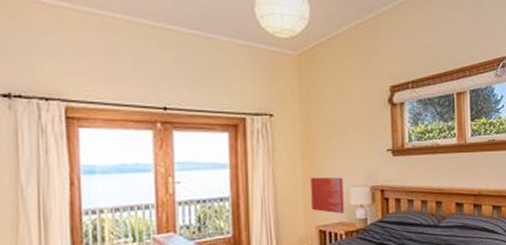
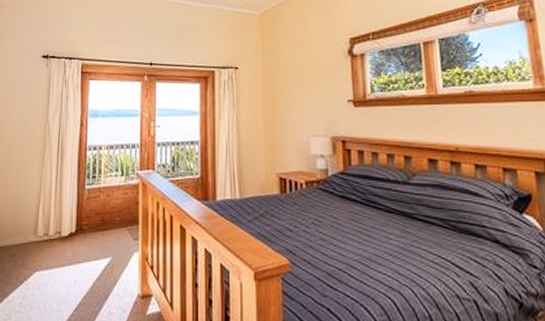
wall art: present [311,177,344,214] -> none [271,125,304,163]

